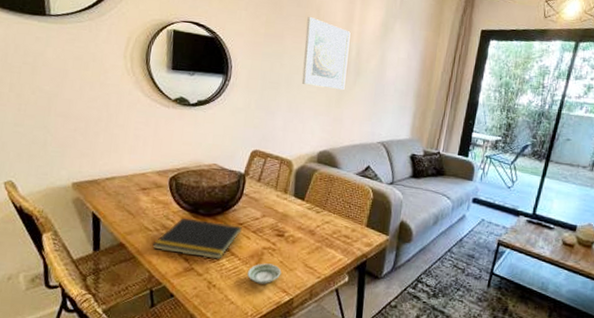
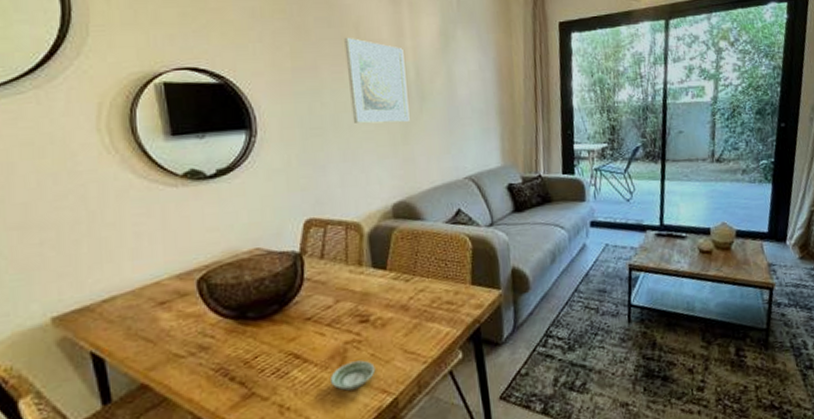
notepad: present [152,217,242,260] -> none [189,321,311,381]

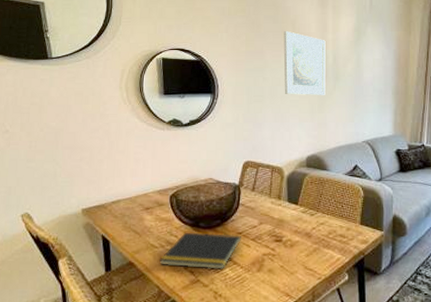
notepad: none [189,321,311,381] -> present [159,232,241,270]
saucer: present [329,360,376,391] -> none [250,269,283,290]

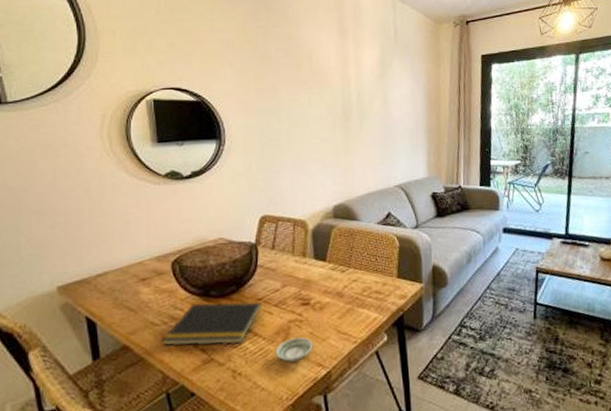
saucer: none [250,269,283,290] -> present [274,337,313,362]
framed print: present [283,30,326,96] -> none [299,65,351,138]

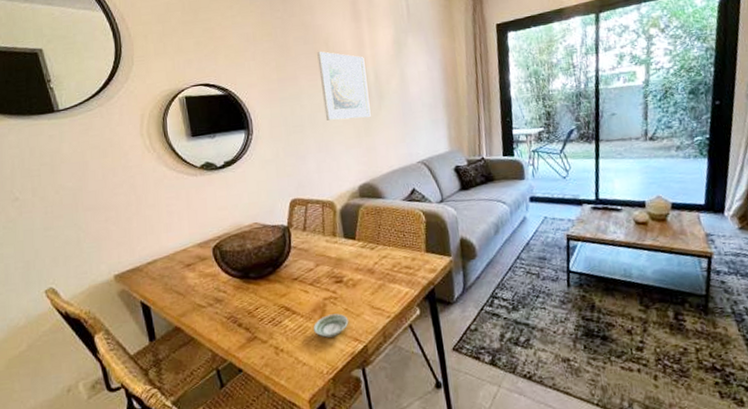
notepad: present [162,301,262,346] -> none [209,281,298,326]
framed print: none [299,65,351,138] -> present [317,51,371,121]

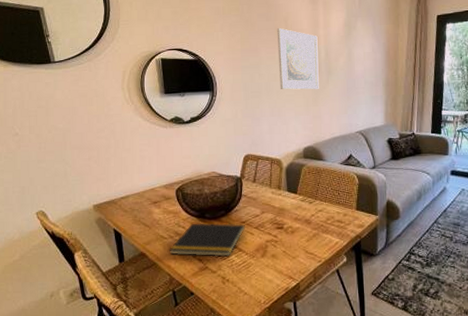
notepad: none [209,281,298,326] -> present [169,223,245,257]
saucer: present [313,313,349,338] -> none [255,254,286,274]

